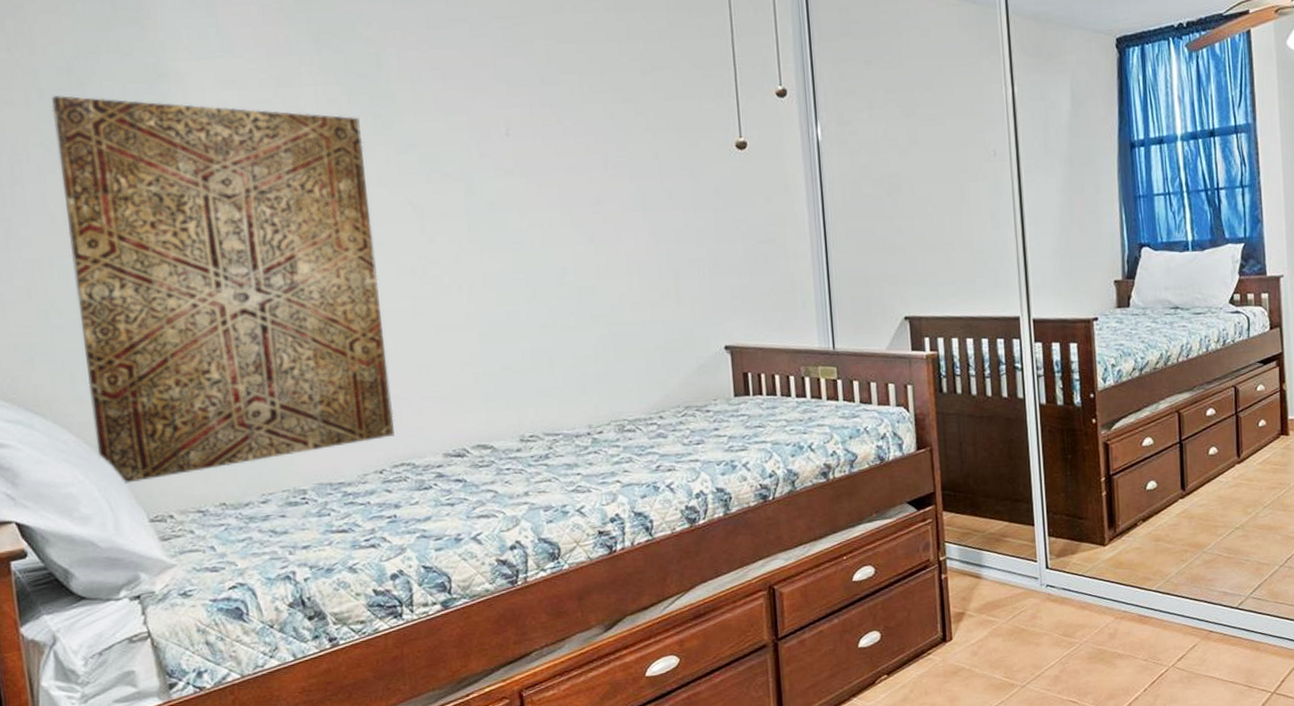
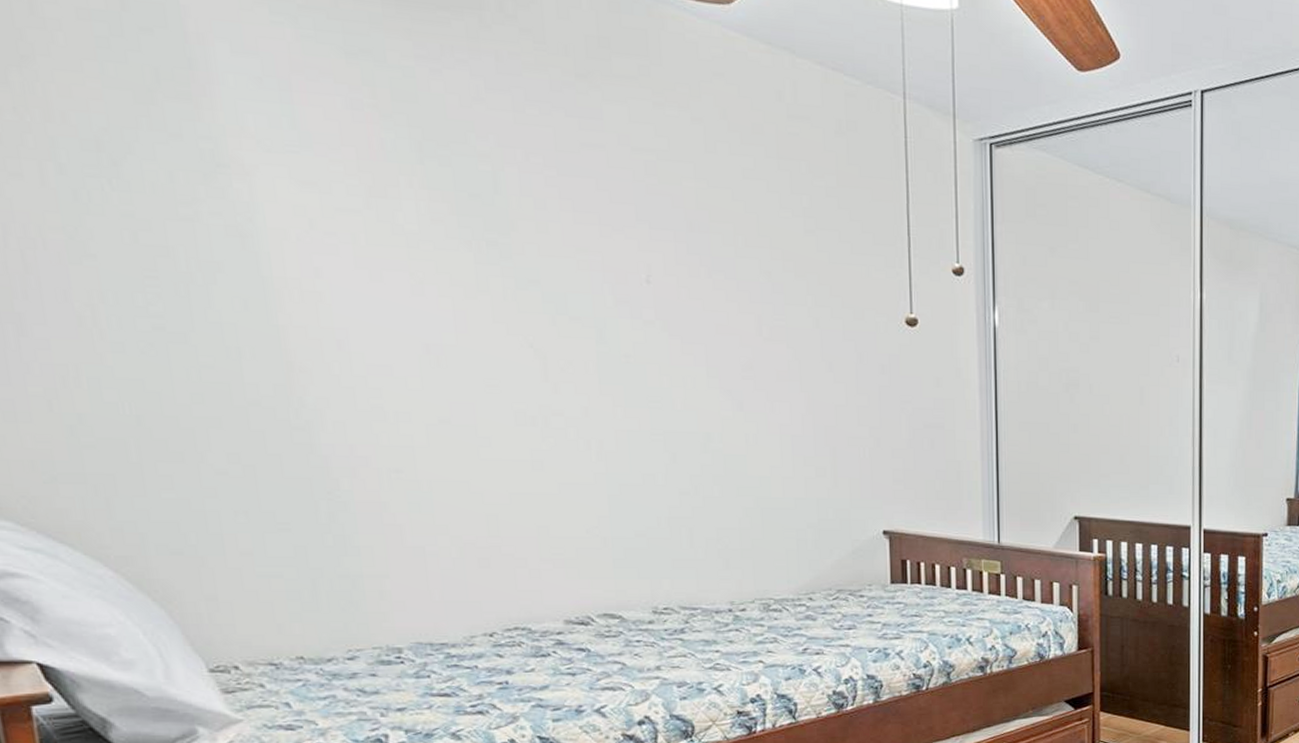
wall art: present [50,96,395,484] -> none [73,173,508,628]

